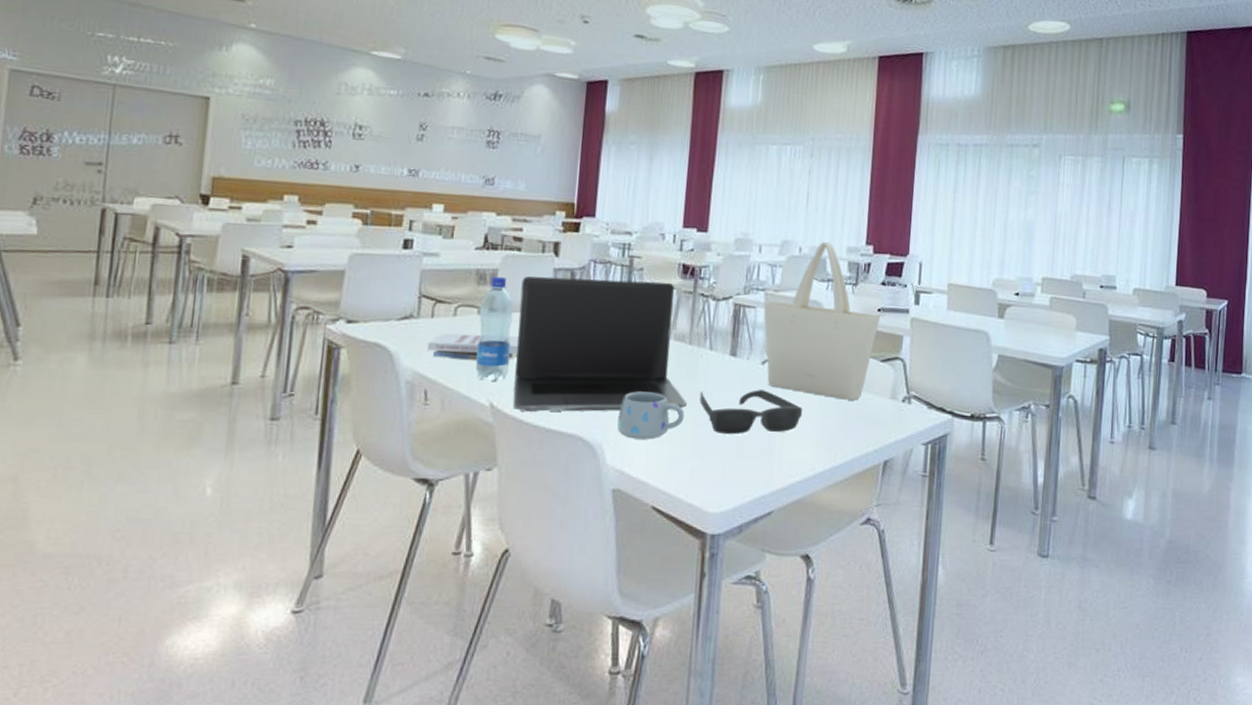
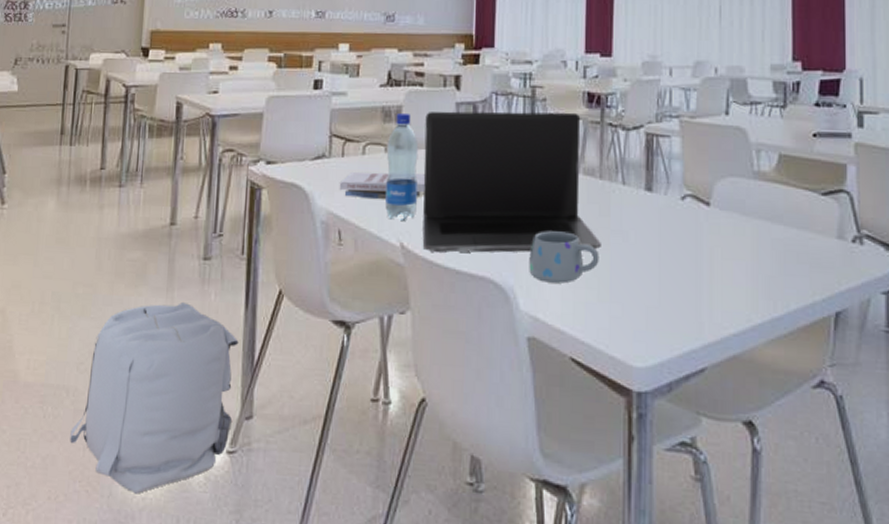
backpack: none [101,464,309,661] -> present [70,303,239,494]
glasses: present [699,390,802,435] -> none [615,228,732,280]
shopping bag: present [764,241,885,400] -> none [680,60,823,241]

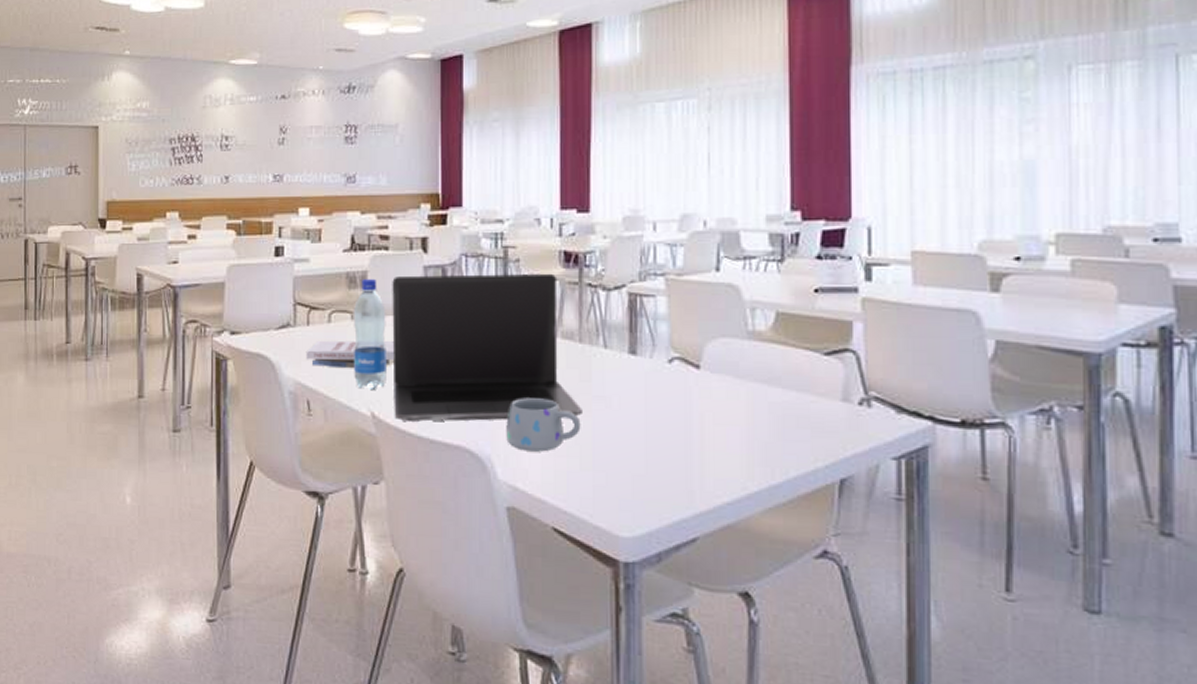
backpack: present [70,303,239,494] -> none [54,475,212,660]

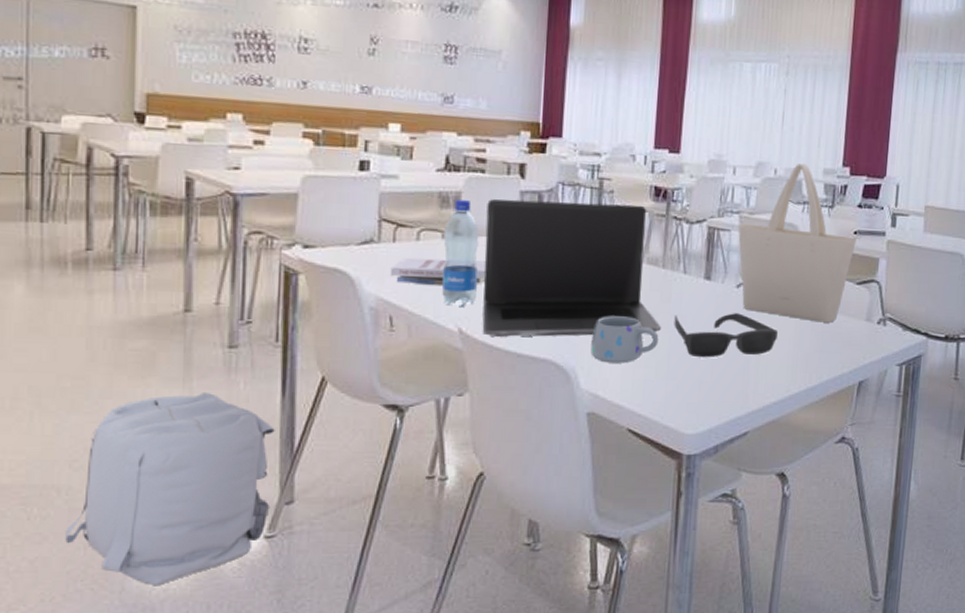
backpack: none [54,475,212,660] -> present [65,393,275,586]
glasses: none [597,393,724,447] -> present [674,313,778,358]
shopping bag: none [665,211,825,404] -> present [738,163,862,323]

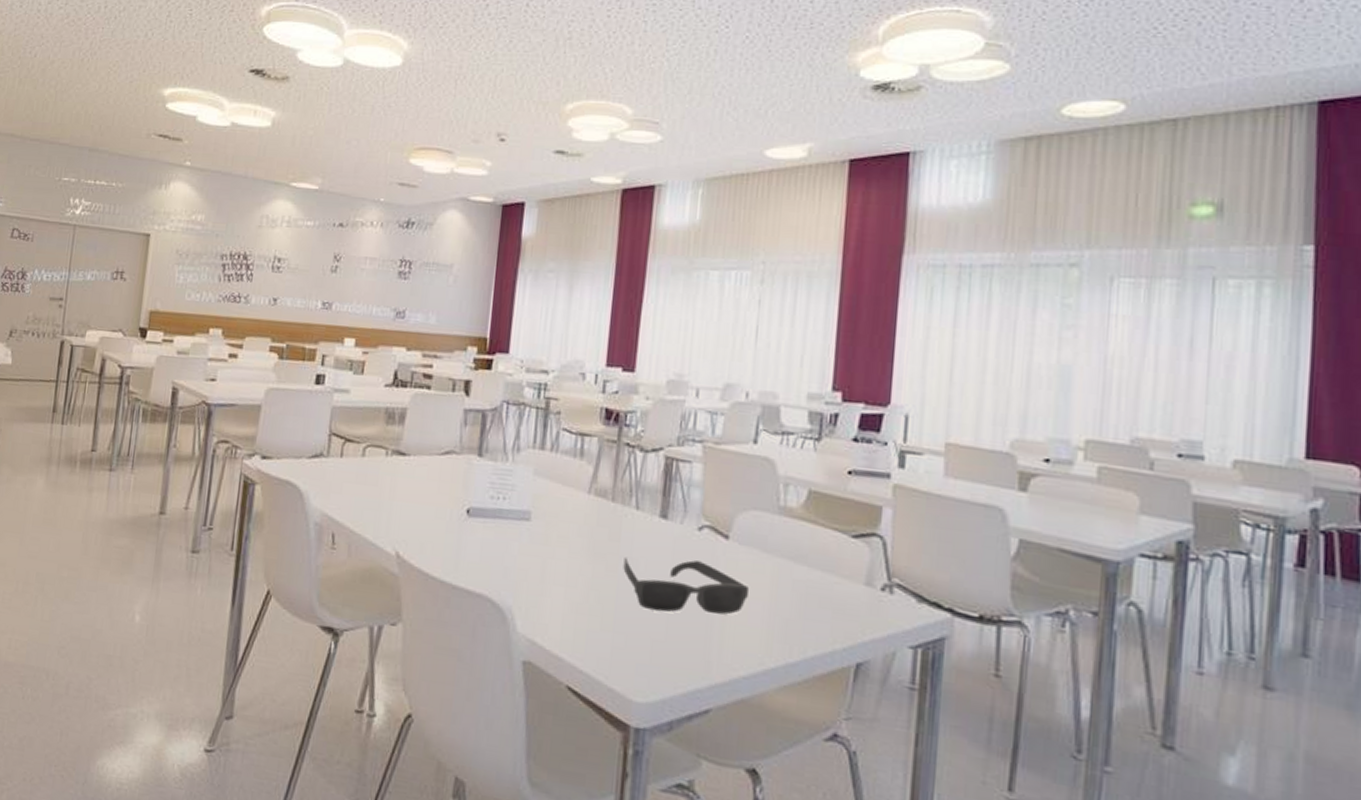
backpack: present [65,393,275,586] -> none [47,594,223,784]
books: present [390,257,487,287] -> none [335,473,427,507]
bottle: present [442,199,479,308] -> none [382,415,422,530]
laptop computer: present [482,199,661,337] -> none [419,417,608,575]
mug: present [590,316,659,364] -> none [529,551,606,609]
shopping bag: present [738,163,862,323] -> none [701,386,858,583]

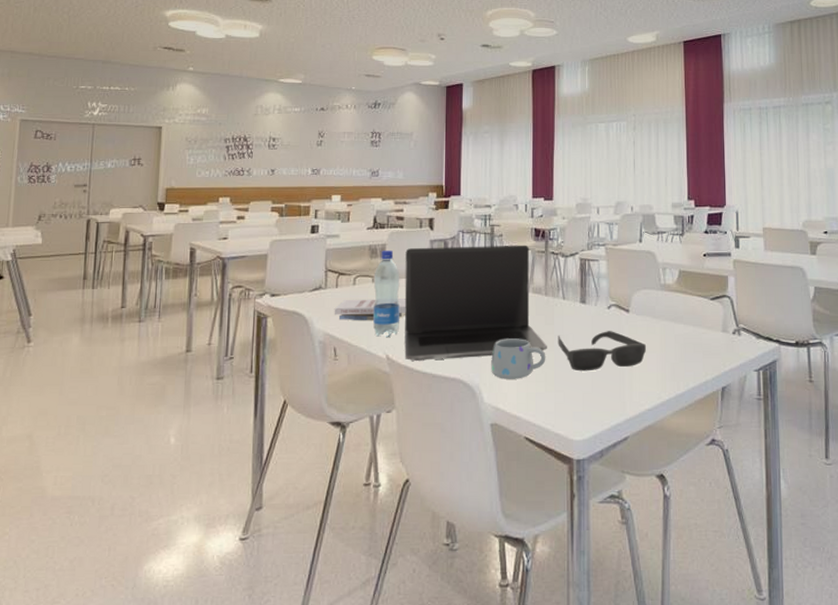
books: none [335,473,427,507] -> present [334,299,407,321]
bottle: none [382,415,422,530] -> present [373,249,400,338]
laptop computer: none [419,417,608,575] -> present [404,245,547,361]
mug: none [529,551,606,609] -> present [491,338,546,379]

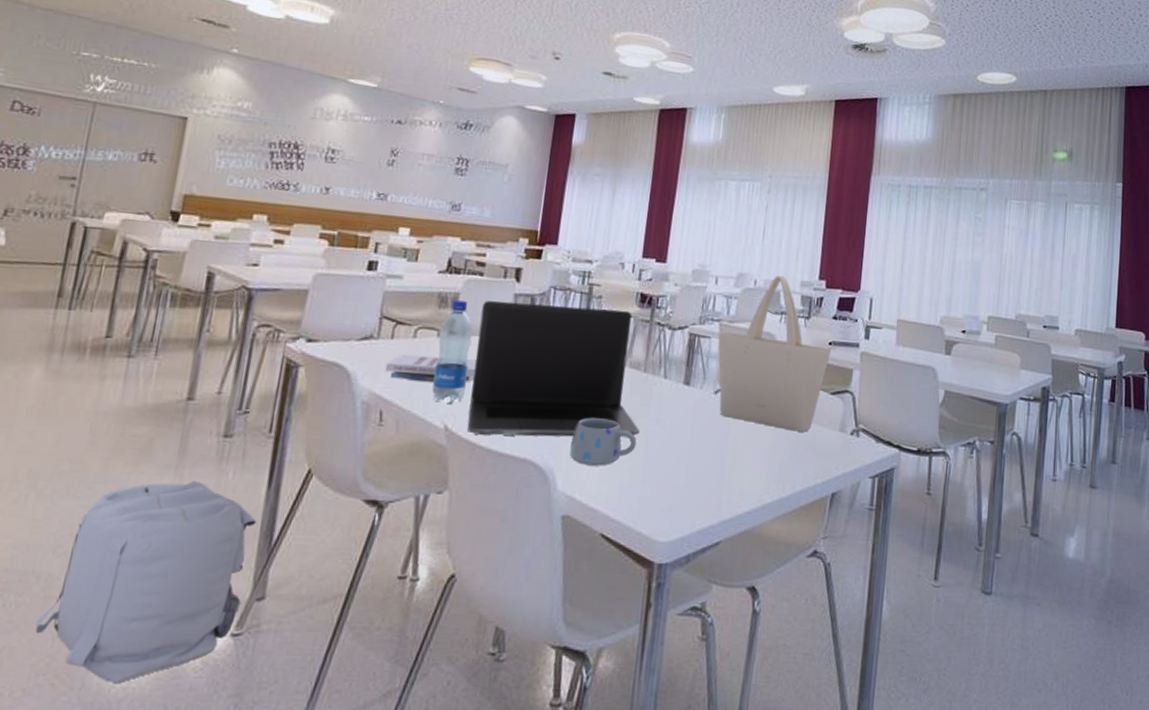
backpack: none [96,417,249,583] -> present [35,481,257,684]
glasses: present [558,331,646,372] -> none [652,419,753,464]
shopping bag: none [606,200,710,335] -> present [718,275,836,432]

